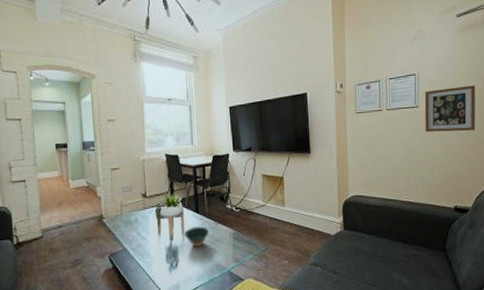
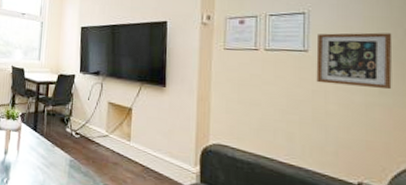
bowl: present [184,226,209,247] -> none [18,145,44,168]

